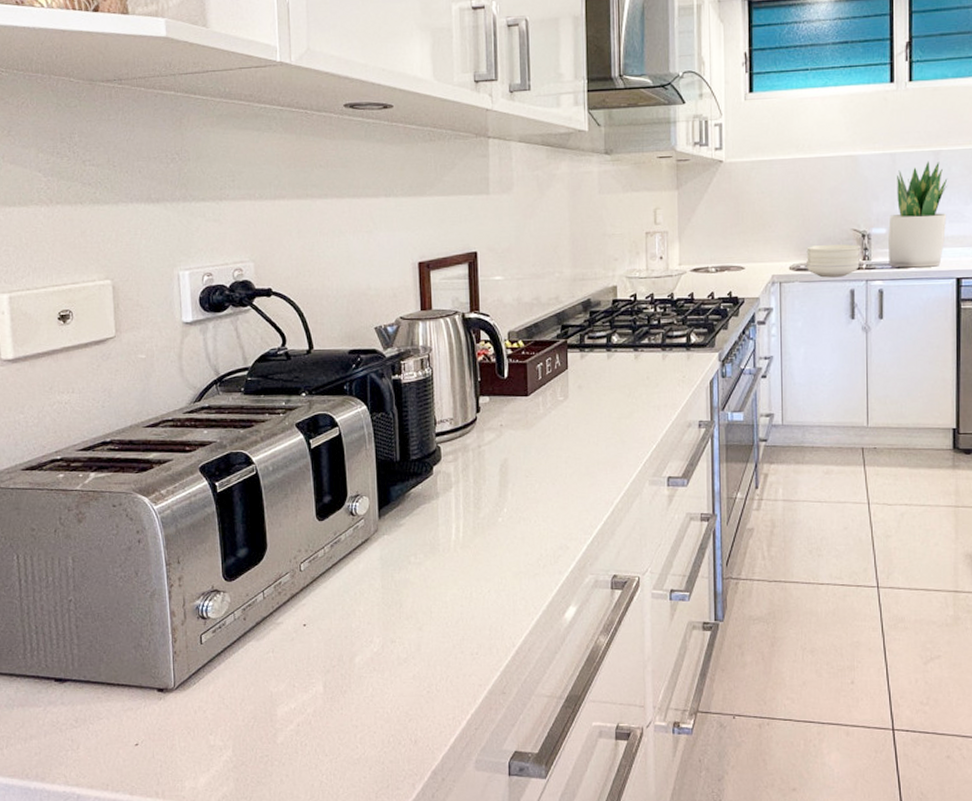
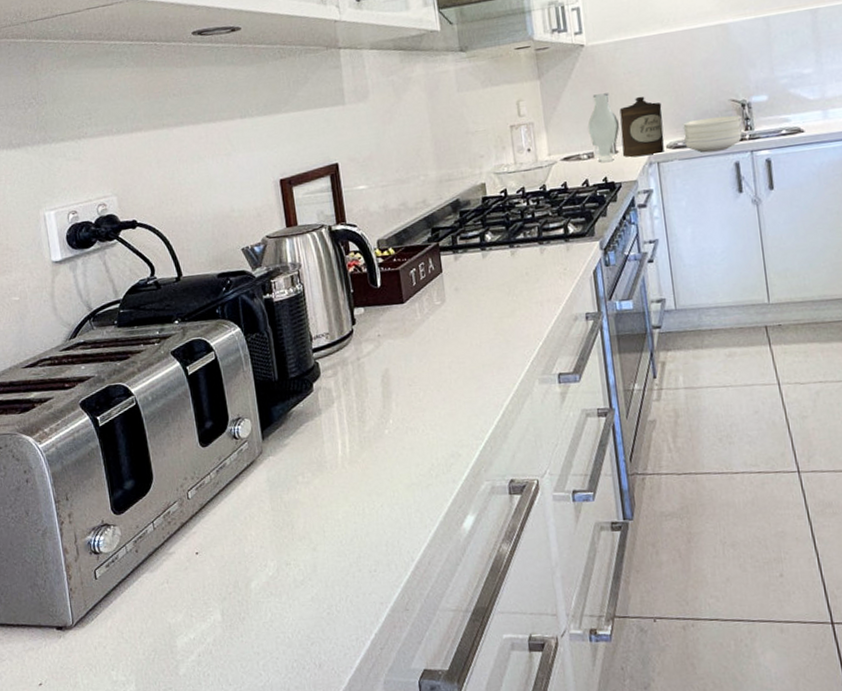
vase: none [718,210,748,278] -> present [587,93,620,163]
canister: none [748,216,789,275] -> present [619,96,664,157]
planter: present [888,161,948,268] -> none [769,20,833,135]

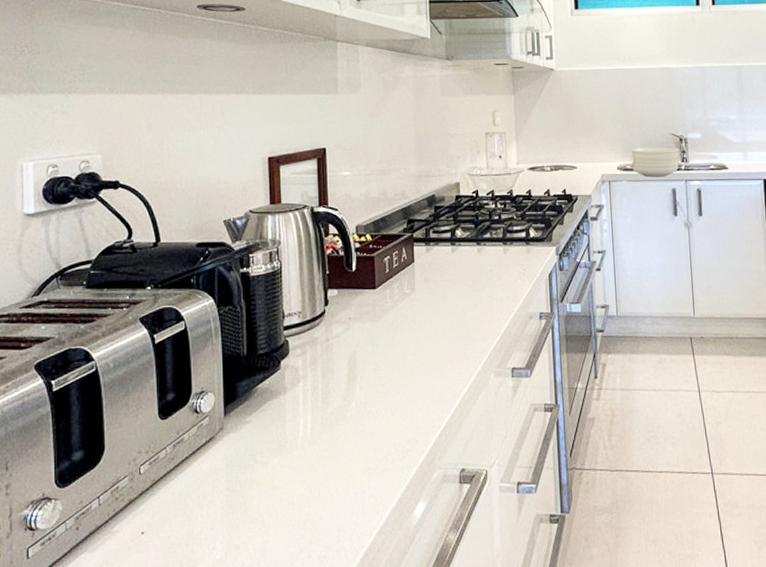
vase: present [587,93,620,163] -> none [552,114,579,176]
canister: present [619,96,664,157] -> none [580,121,616,174]

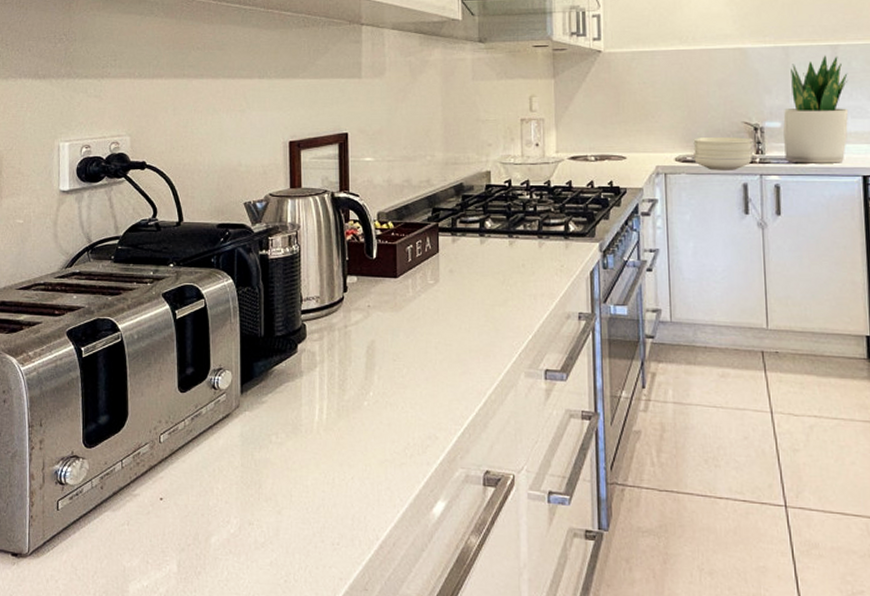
planter: none [702,75,752,170] -> present [783,55,849,163]

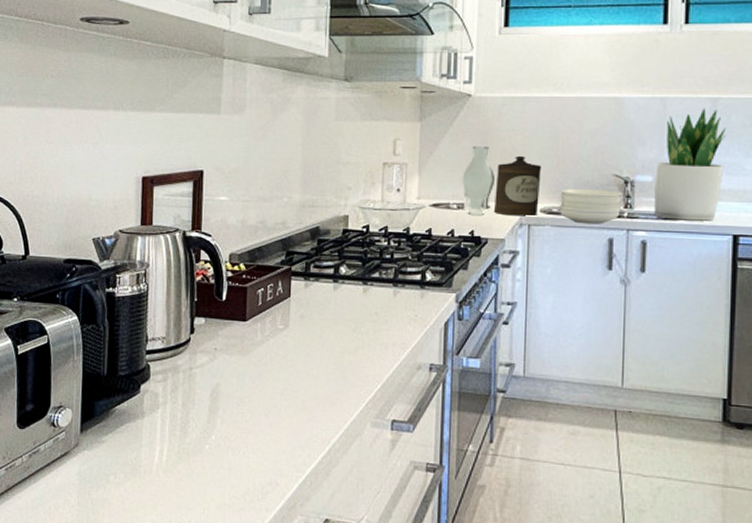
vase: none [598,100,630,167] -> present [462,146,496,216]
canister: none [630,107,674,166] -> present [493,155,542,217]

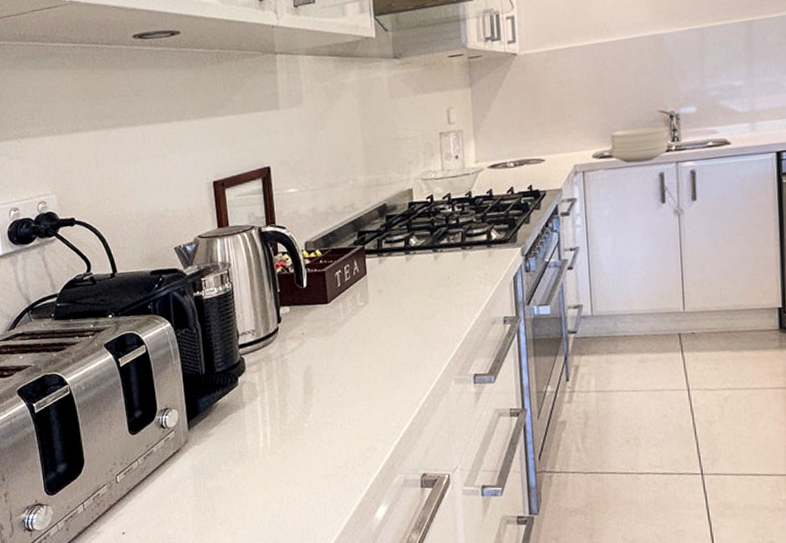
vase: present [462,146,496,216] -> none [516,102,548,171]
canister: present [493,155,542,217] -> none [548,105,591,166]
planter: present [654,108,727,221] -> none [698,32,763,147]

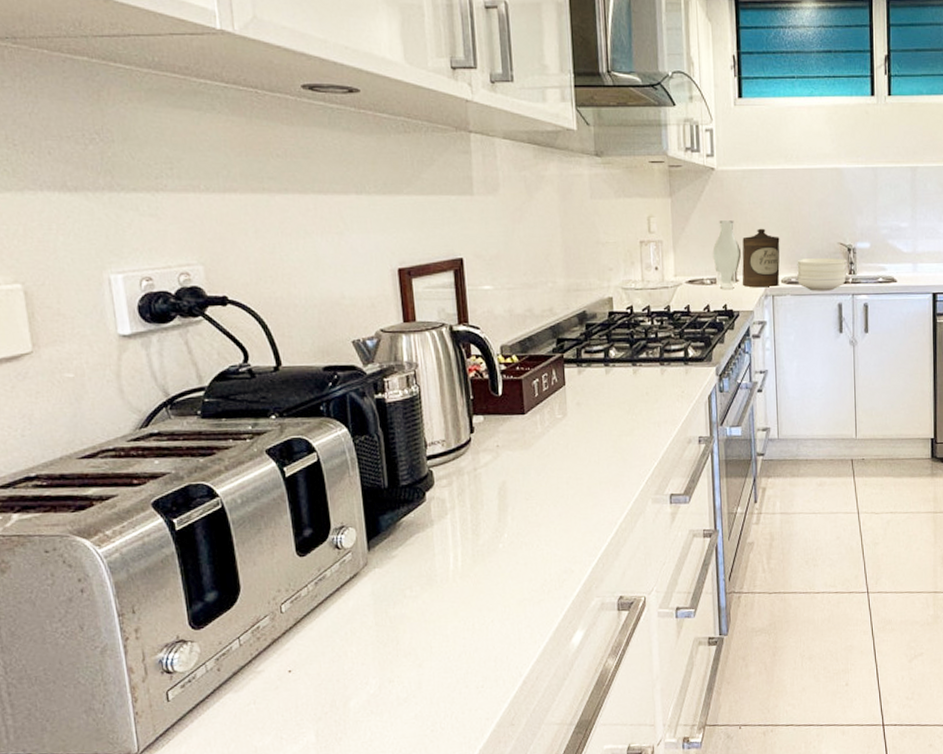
vase: none [516,102,548,171] -> present [712,220,742,290]
canister: none [548,105,591,166] -> present [742,228,780,288]

